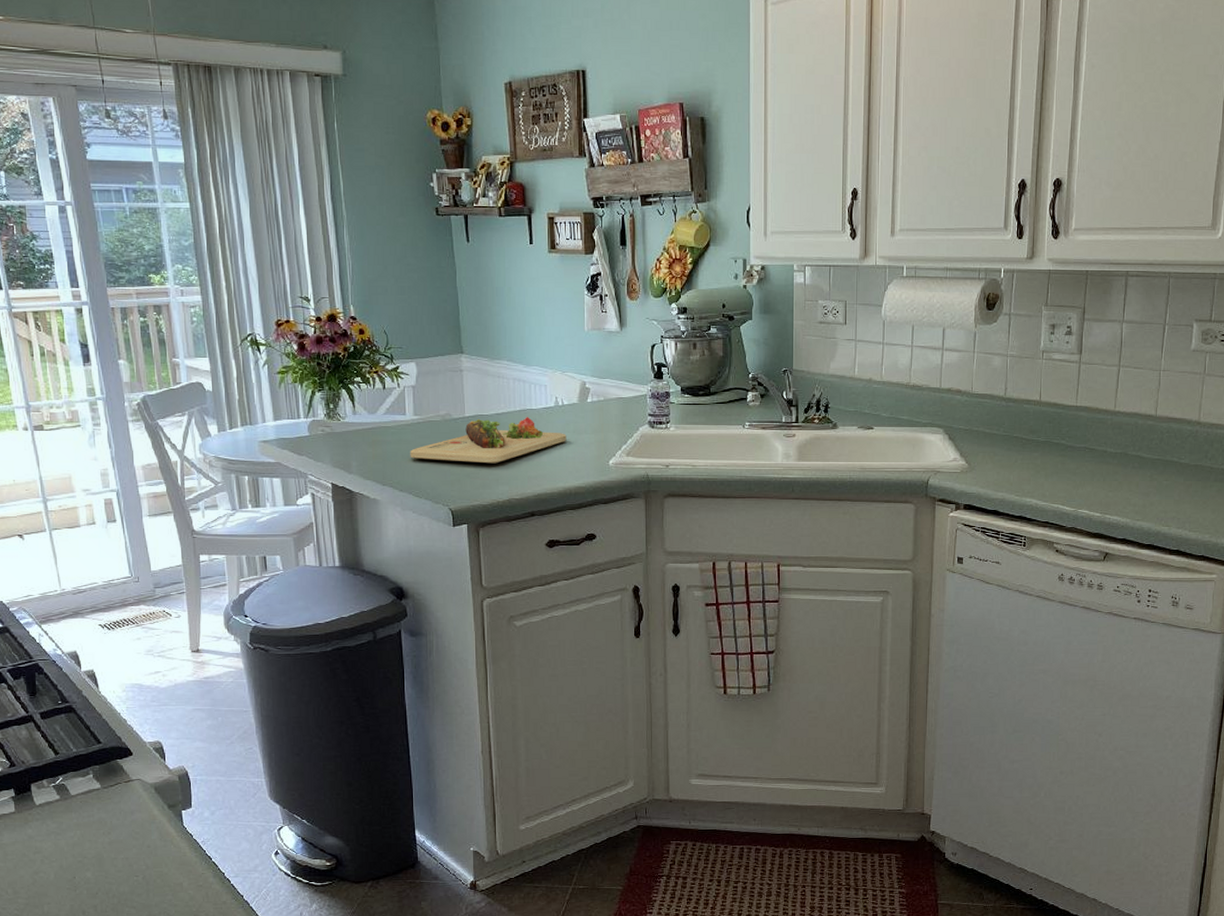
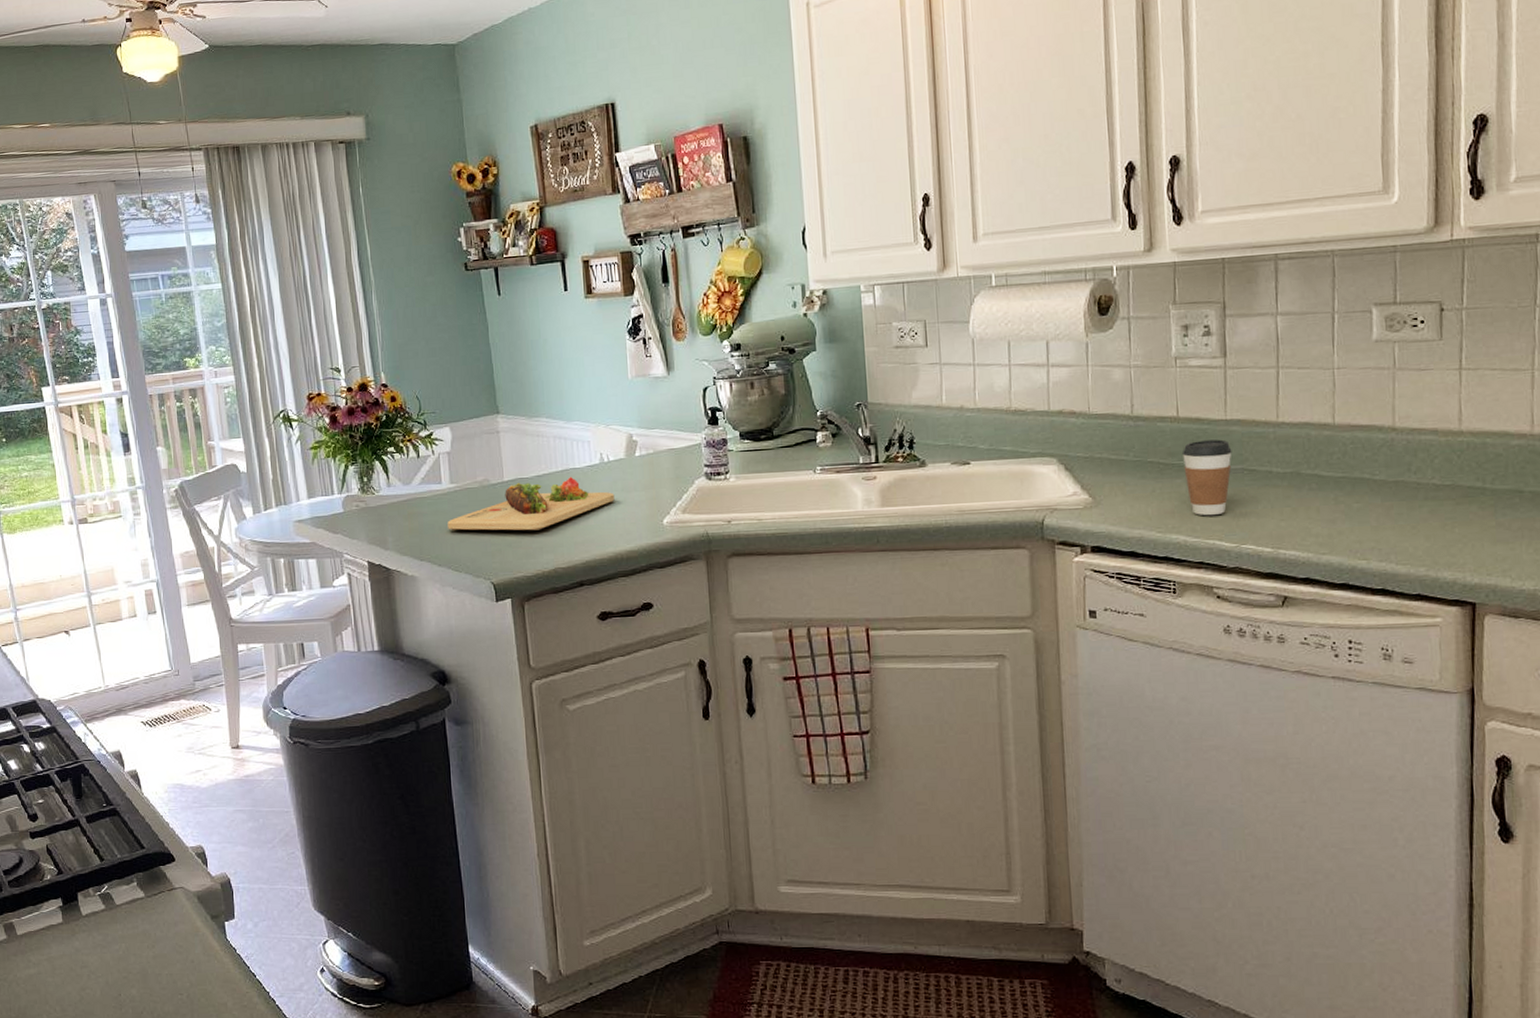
coffee cup: none [1040,422,1079,485] -> present [1181,439,1232,516]

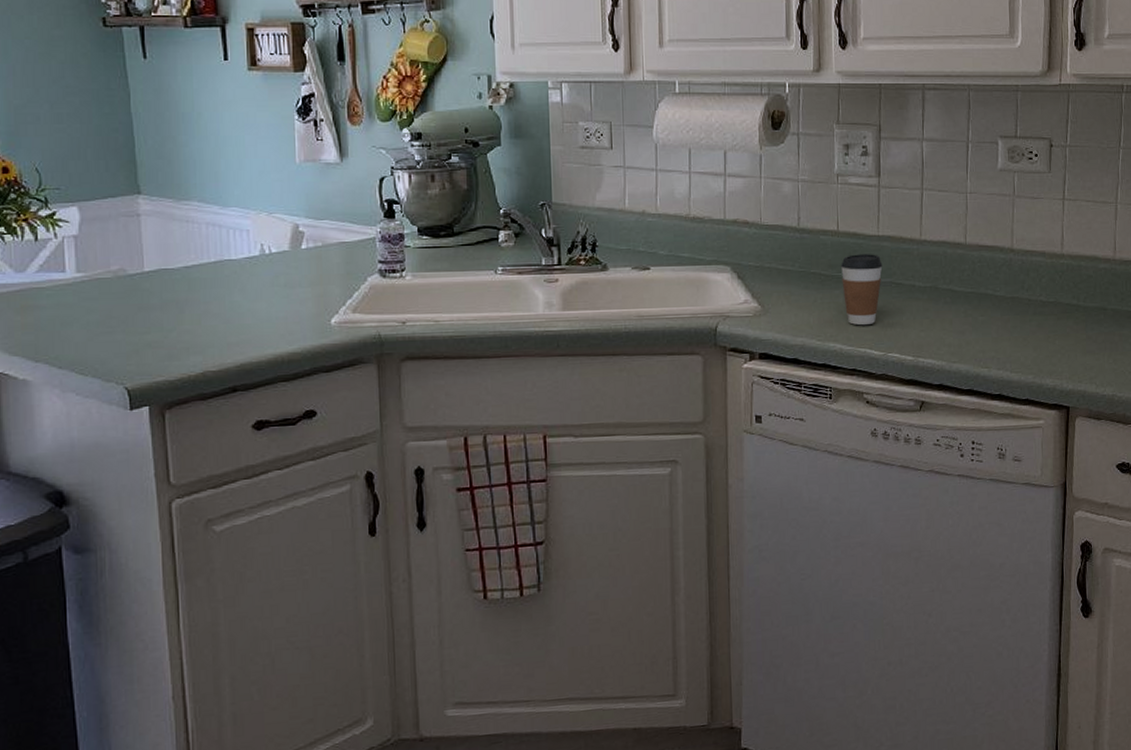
cutting board: present [447,476,615,531] -> none [71,268,276,329]

